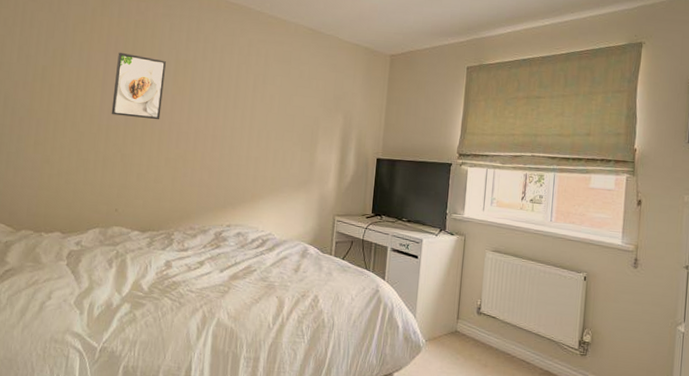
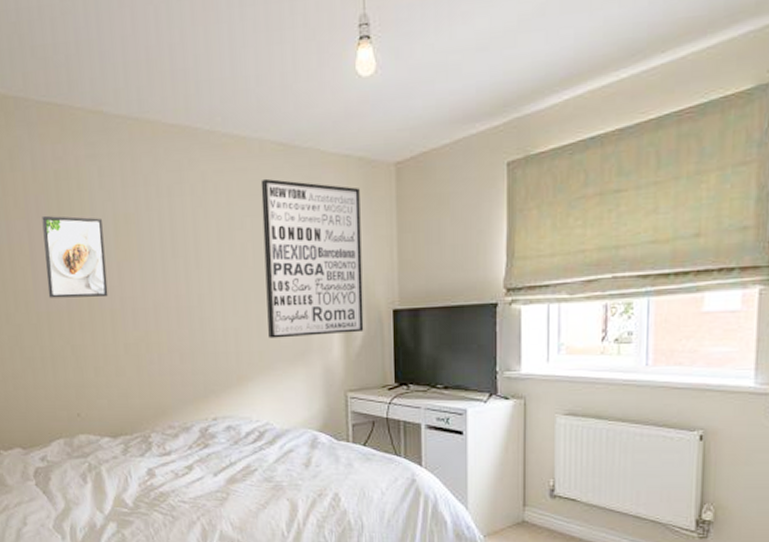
wall art: none [281,51,363,172] -> present [260,178,364,338]

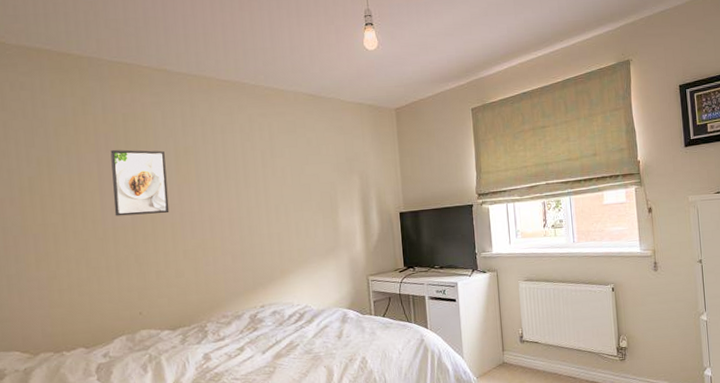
wall art: present [260,178,364,338] -> none [296,119,379,239]

